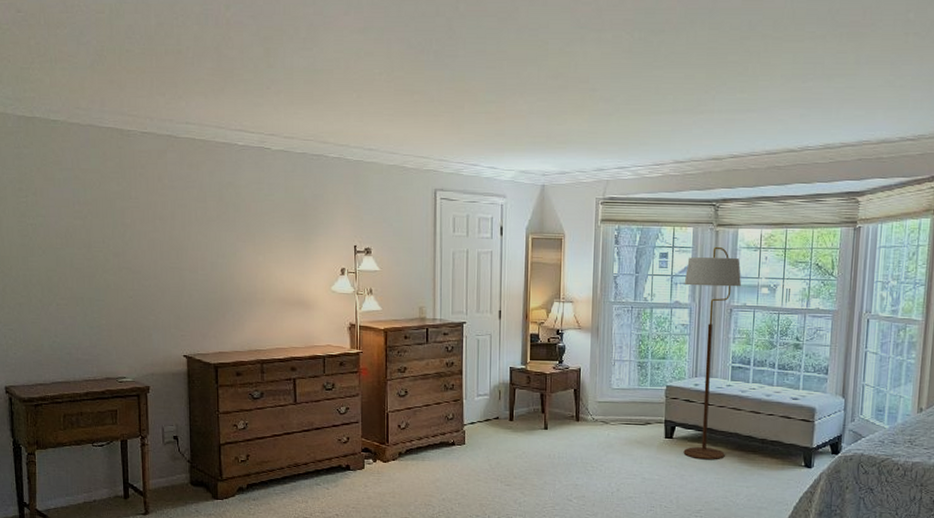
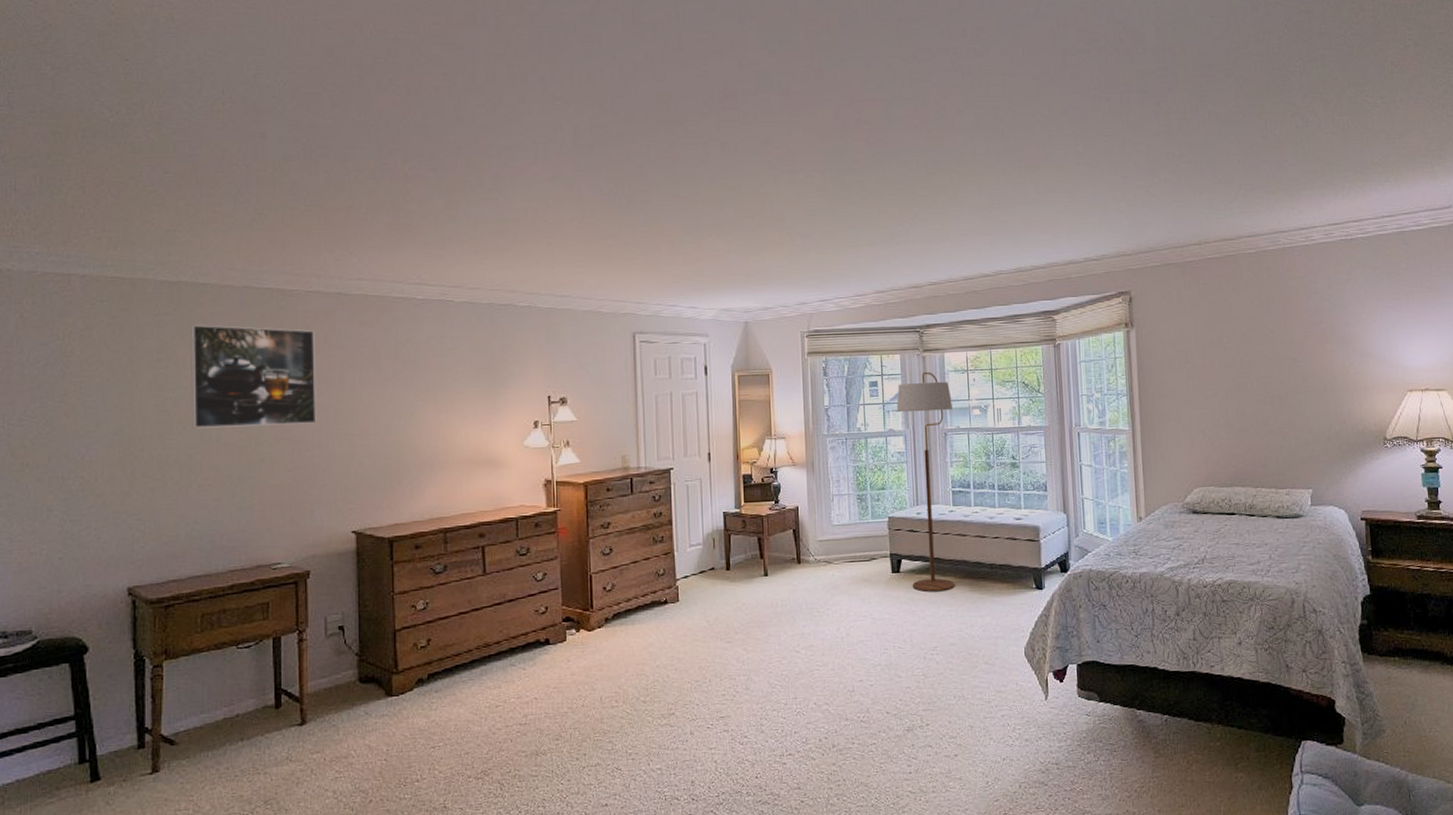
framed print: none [45,159,153,256] -> present [191,325,317,429]

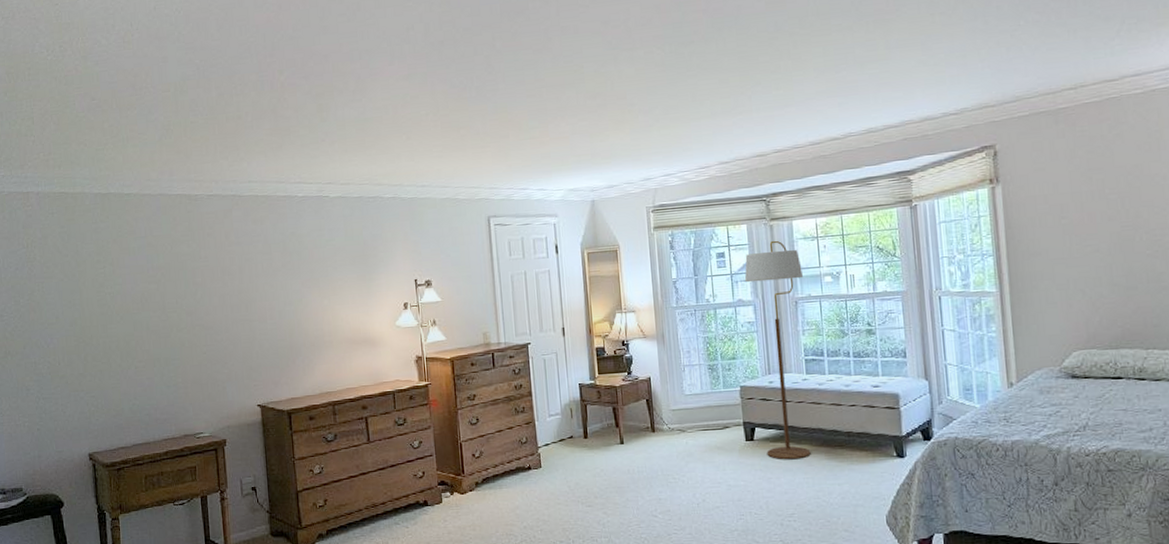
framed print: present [191,325,317,429] -> none [121,229,223,319]

